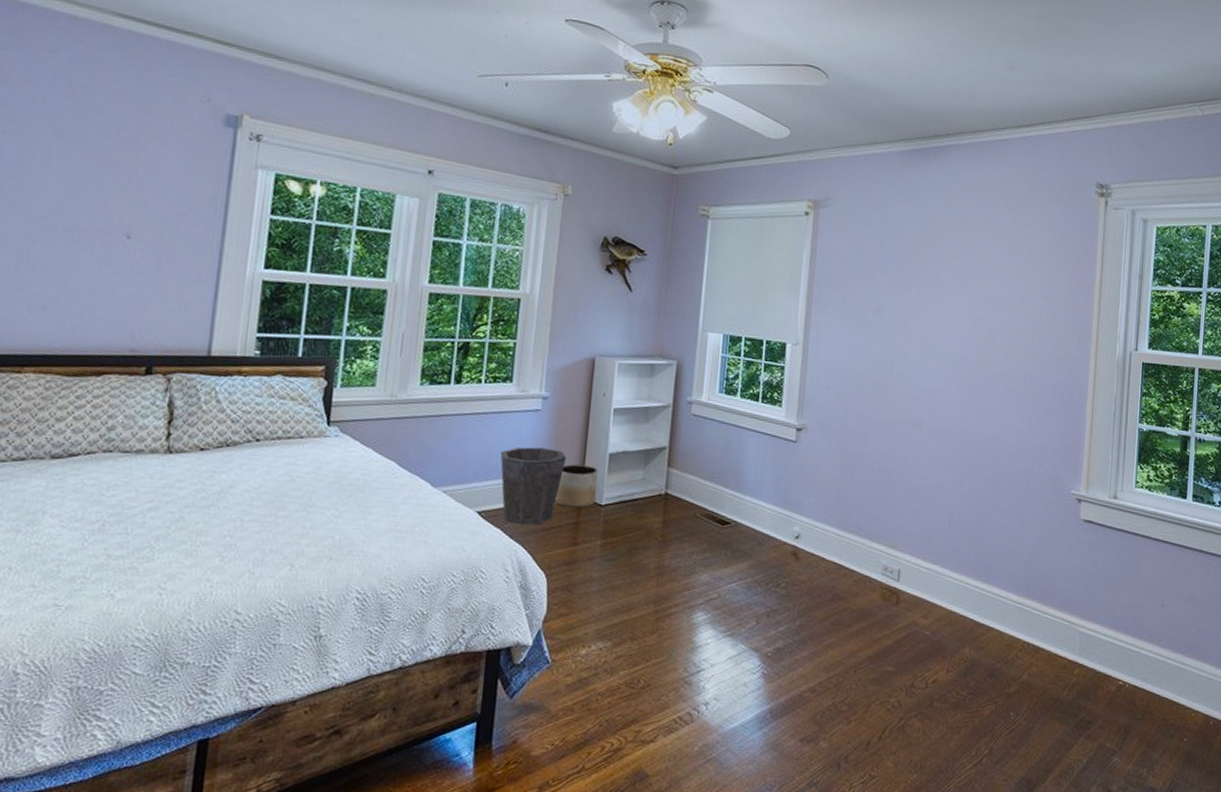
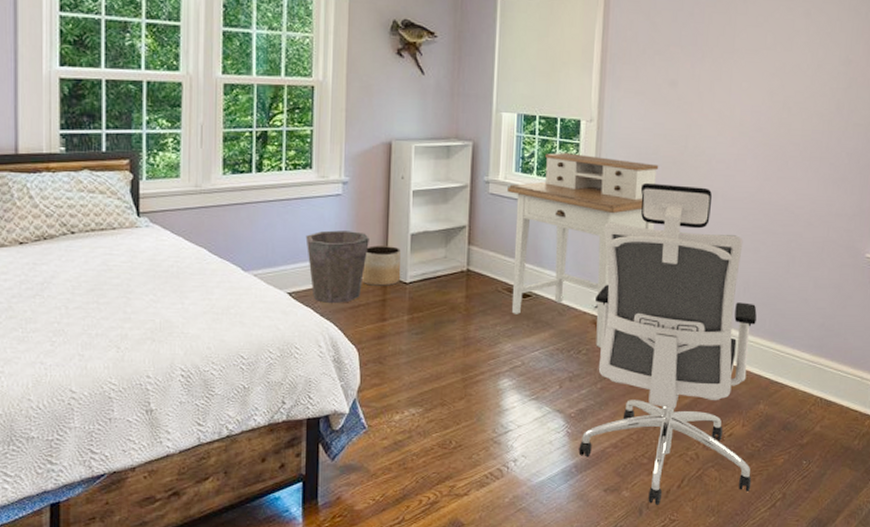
desk: none [709,375,864,581] -> present [507,153,659,347]
office chair: none [774,409,962,758] -> present [578,182,757,505]

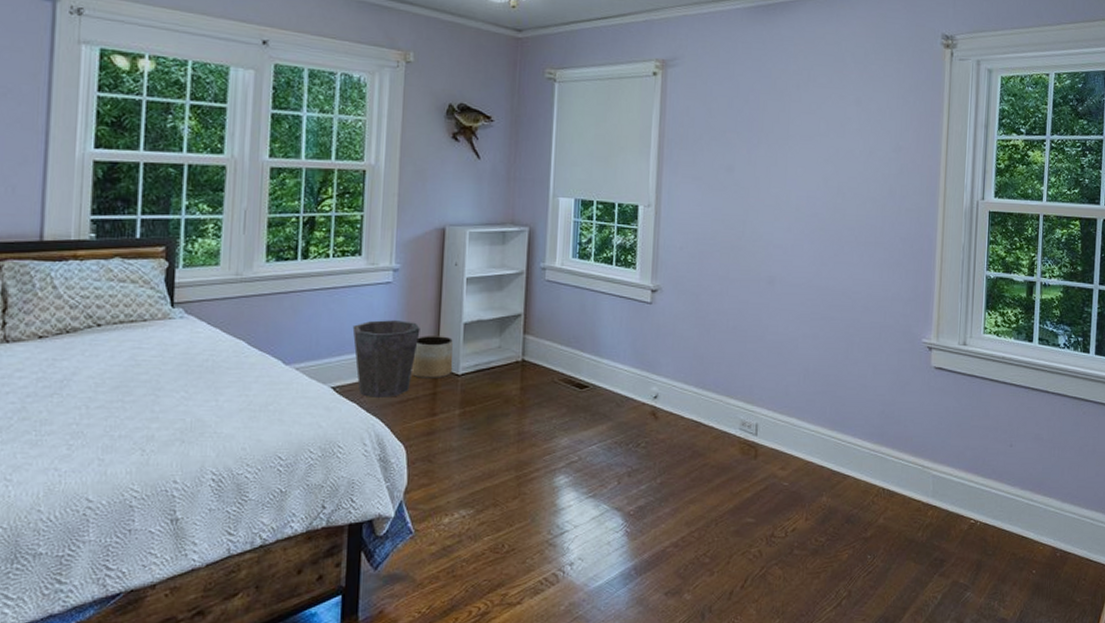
desk: present [507,153,659,347] -> none [564,238,717,440]
office chair: present [578,182,757,505] -> none [638,268,817,608]

